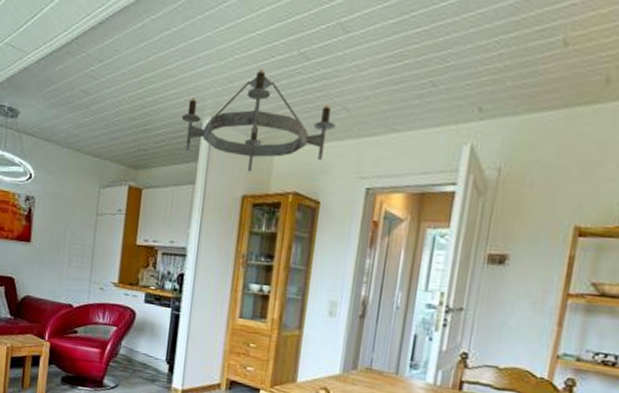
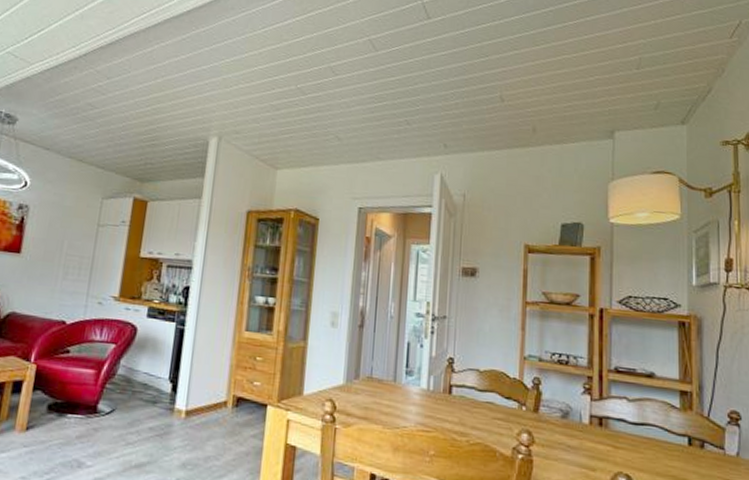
chandelier: present [181,68,336,172] -> none [188,98,330,189]

